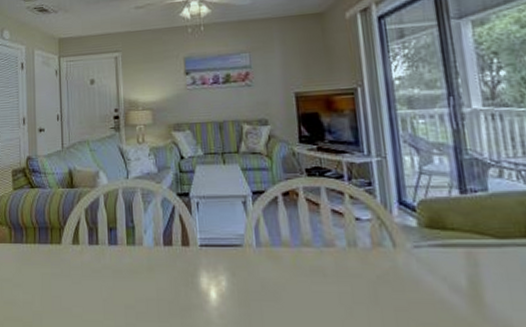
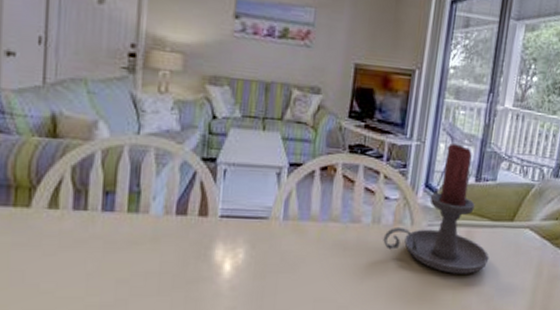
candle holder: none [364,155,508,305] -> present [383,143,489,274]

